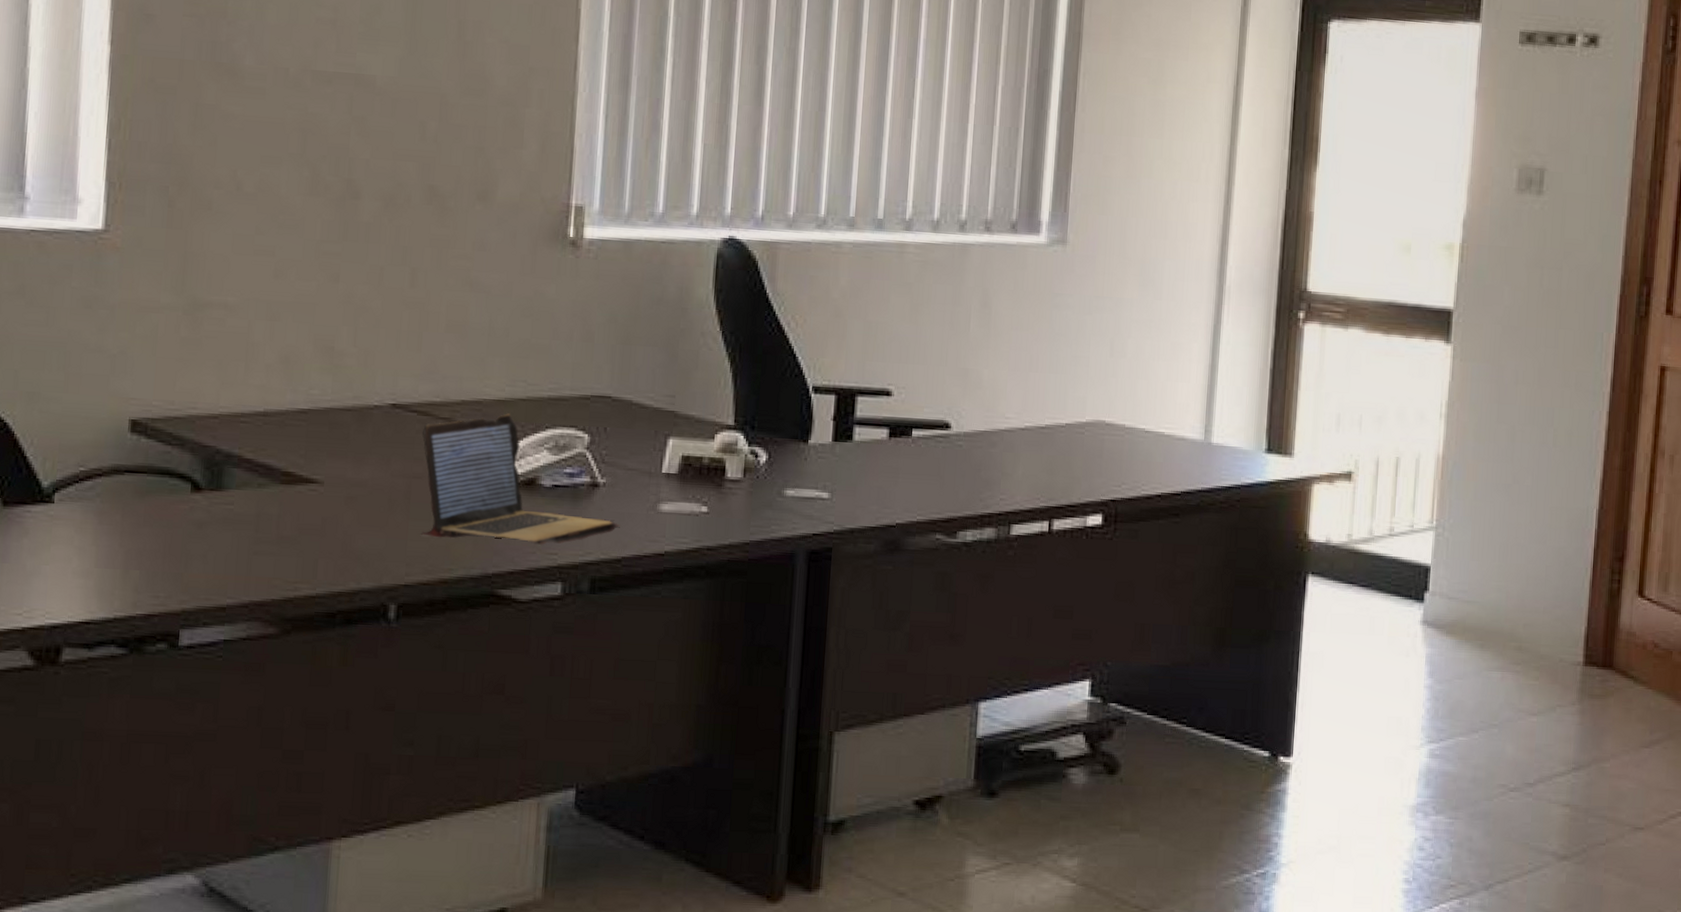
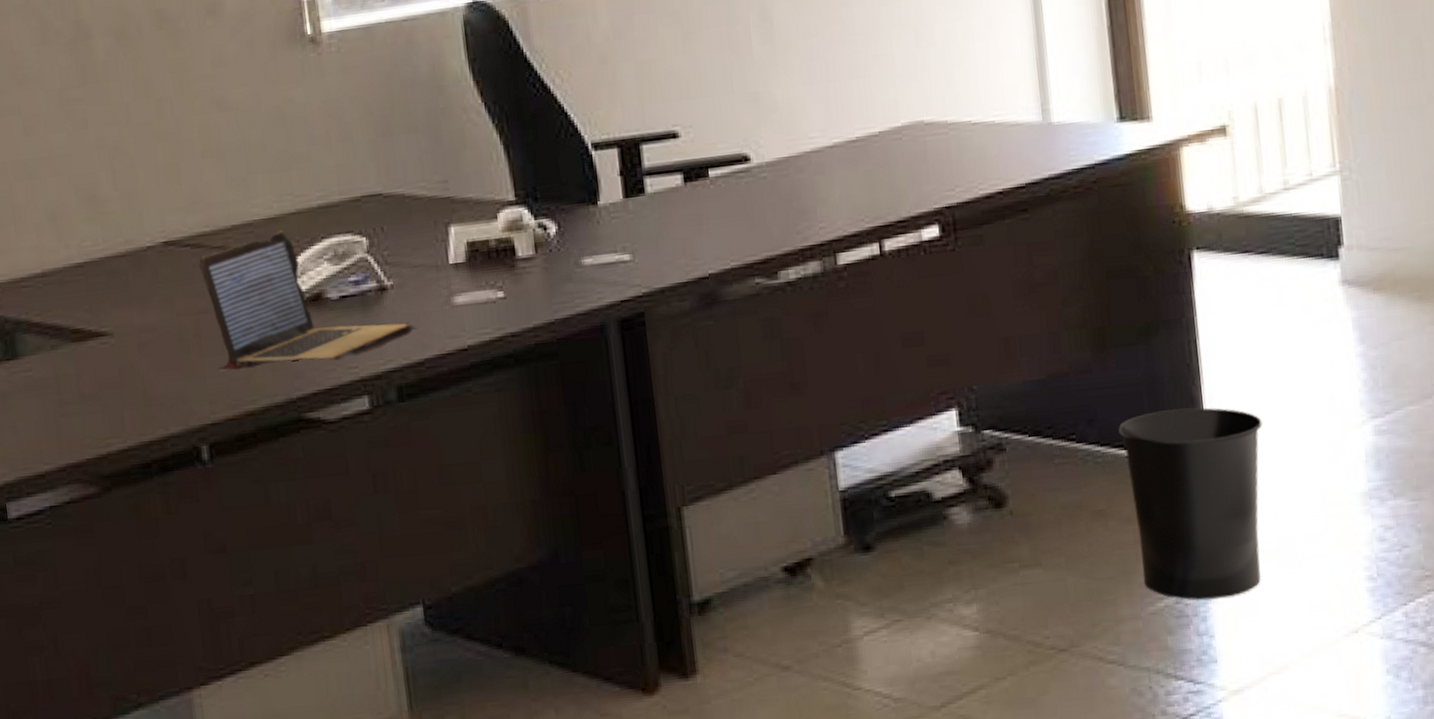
waste bin: none [1222,709,1341,881] -> present [1118,407,1263,600]

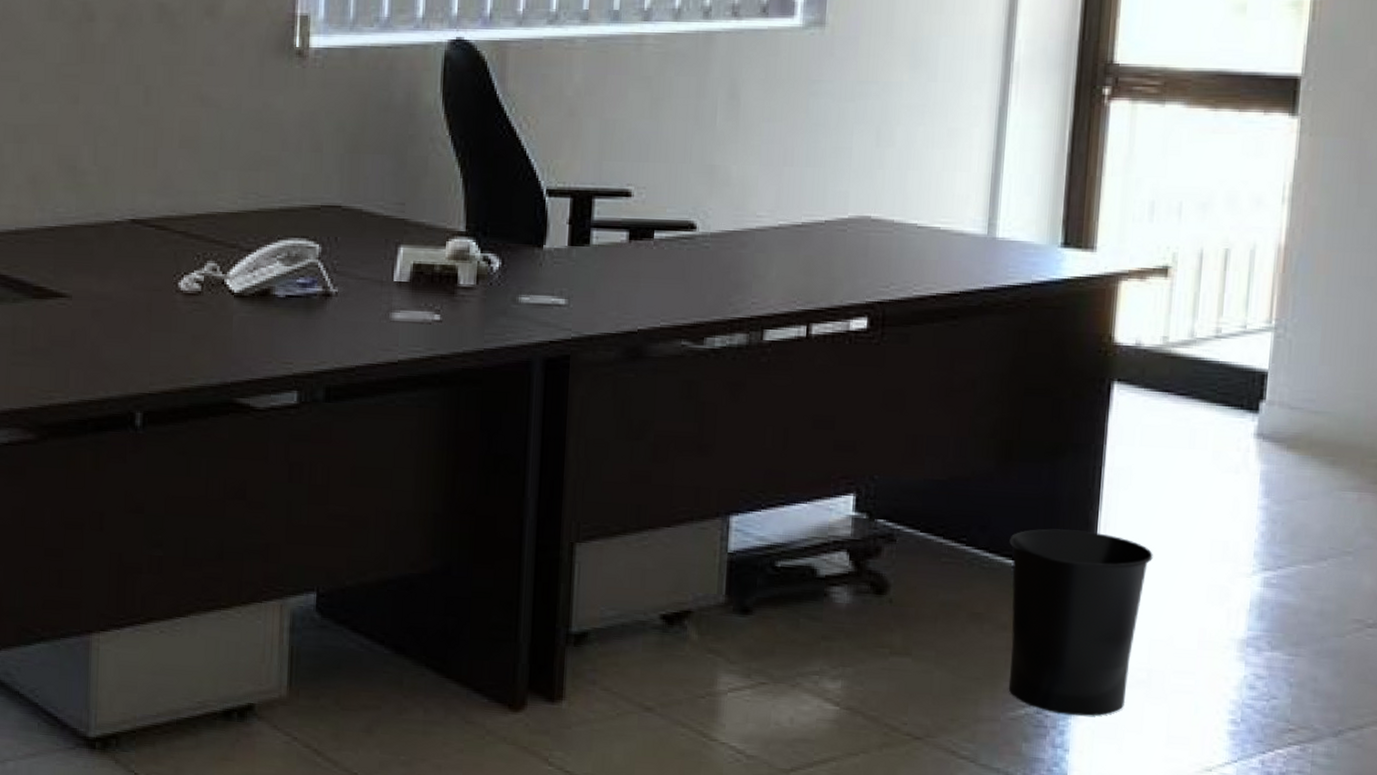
laptop: present [198,230,417,371] -> none [160,225,353,355]

